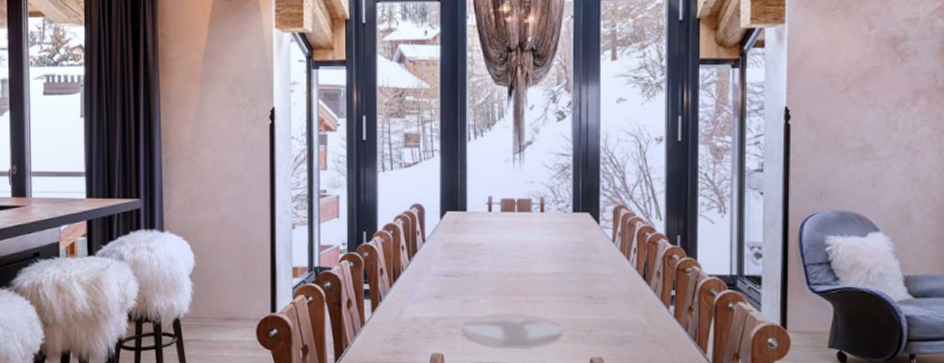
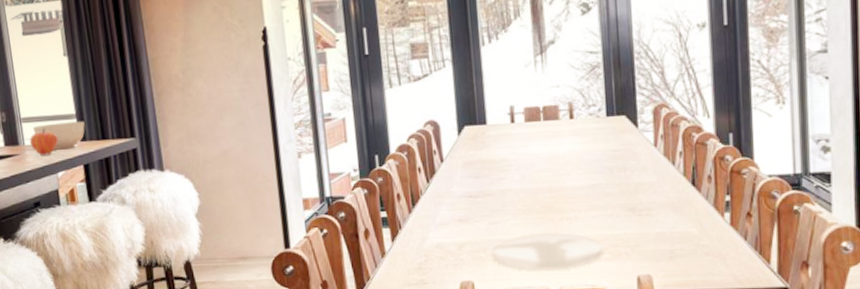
fruit: none [37,183,66,208] -> present [30,128,59,155]
bowl: none [42,179,93,205] -> present [33,121,85,150]

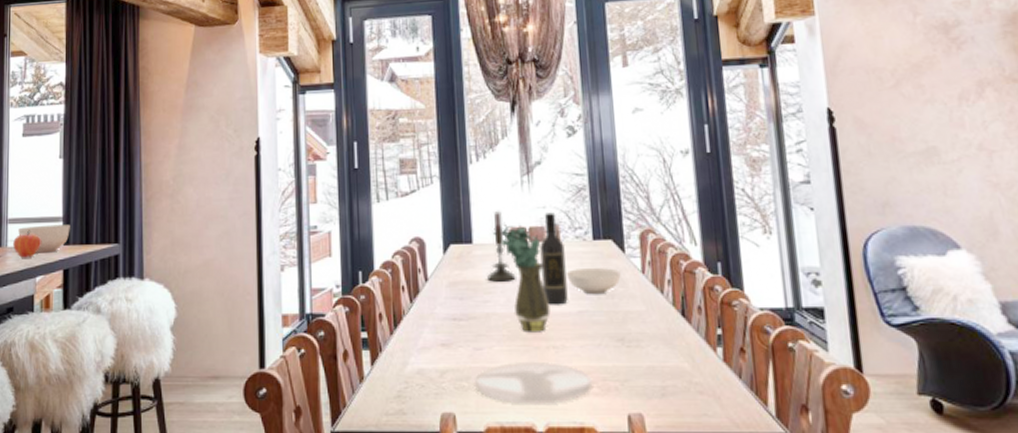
candle: none [502,91,530,160] -> present [487,210,516,282]
vase: none [516,102,564,206] -> present [502,222,551,333]
wine bottle: none [553,91,581,179] -> present [540,212,568,304]
bowl: none [580,143,634,169] -> present [566,268,621,295]

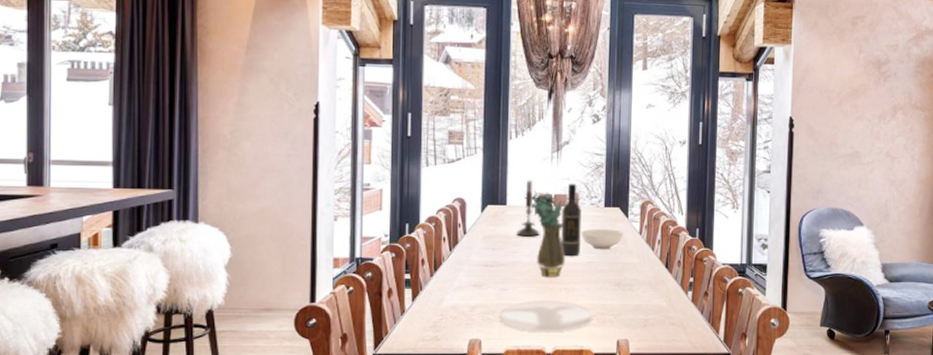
fruit: present [13,230,42,258] -> none [57,172,90,198]
bowl: present [18,224,70,253] -> none [63,168,121,195]

